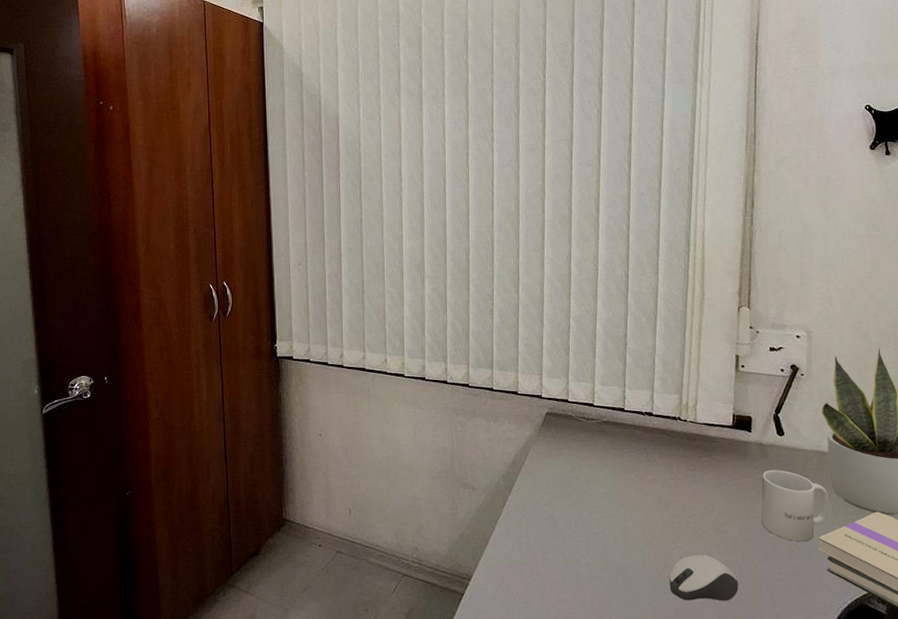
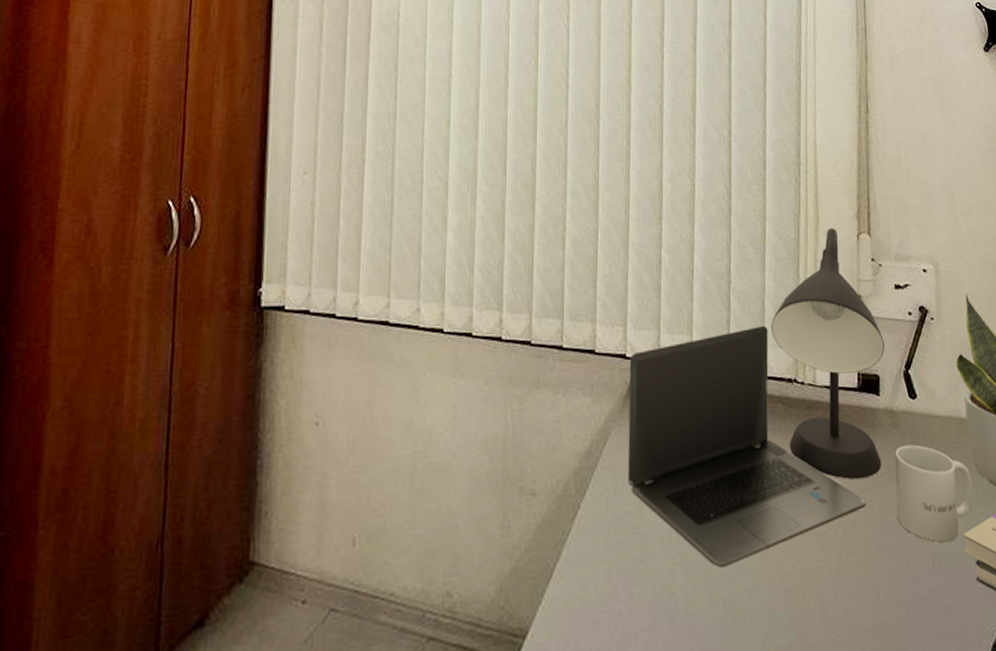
laptop computer: none [543,377,736,547] -> present [627,325,867,569]
desk lamp: none [660,302,758,493] -> present [771,228,885,480]
computer mouse: present [669,554,738,601] -> none [790,569,875,641]

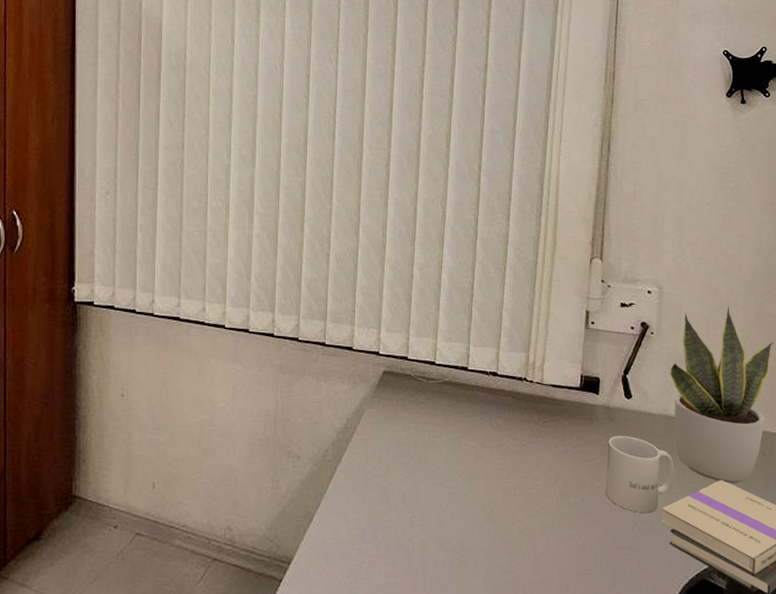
laptop computer: present [627,325,867,569] -> none [377,332,580,522]
desk lamp: present [771,228,885,480] -> none [507,253,607,461]

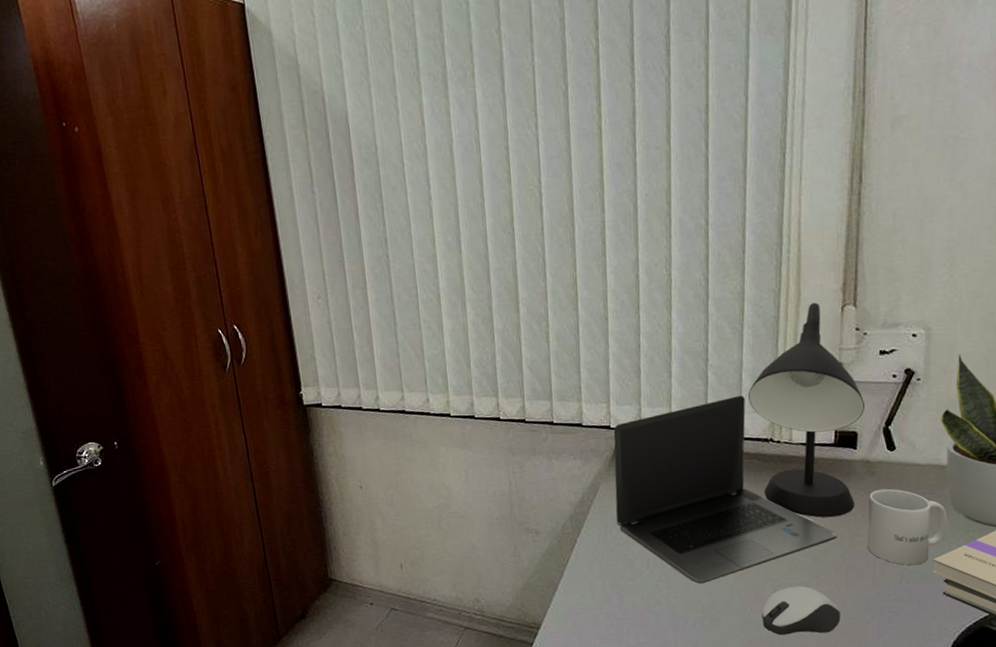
laptop computer: none [377,332,580,522] -> present [613,395,838,584]
desk lamp: none [507,253,607,461] -> present [748,302,864,518]
computer mouse: none [508,528,580,581] -> present [762,585,841,635]

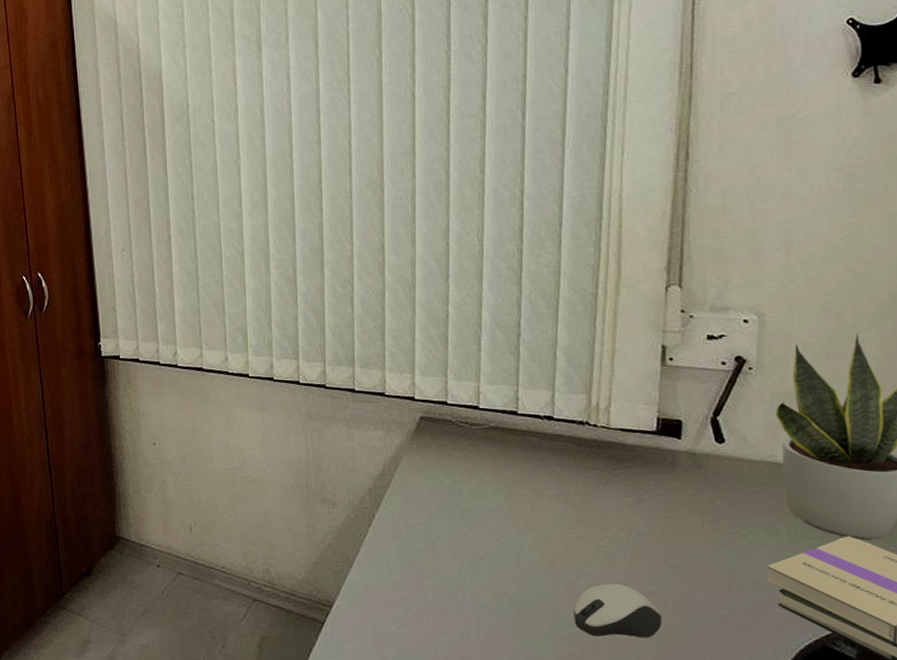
laptop computer: present [613,395,838,584] -> none [417,373,660,573]
desk lamp: present [748,302,864,518] -> none [563,281,690,511]
mug: present [867,488,947,566] -> none [692,484,783,571]

